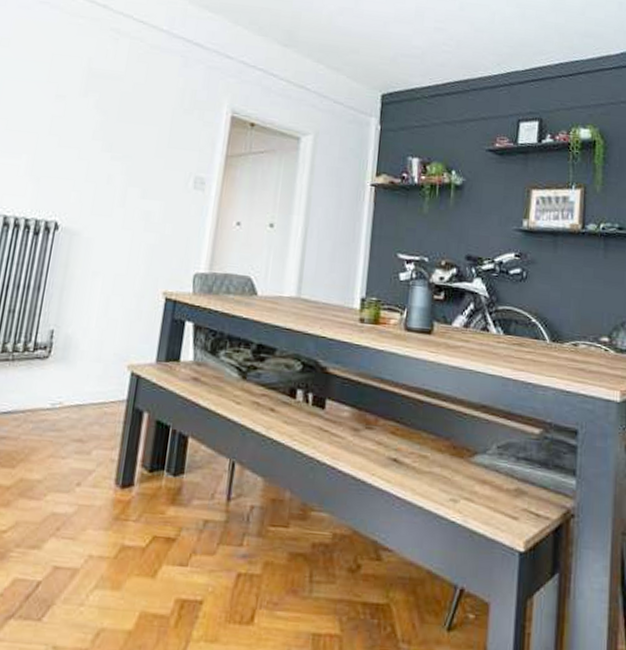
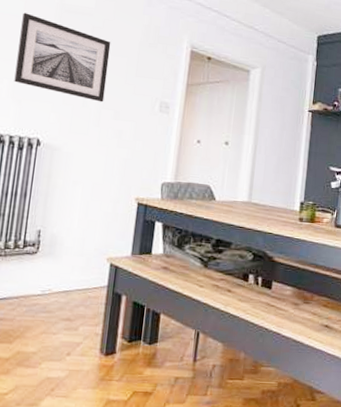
wall art: none [33,79,142,179] -> present [14,12,111,102]

